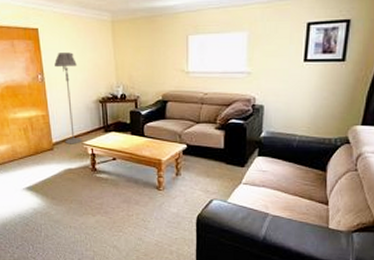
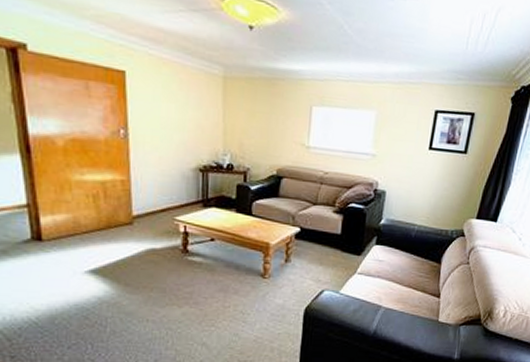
floor lamp: present [54,52,82,144] -> none [144,105,174,219]

